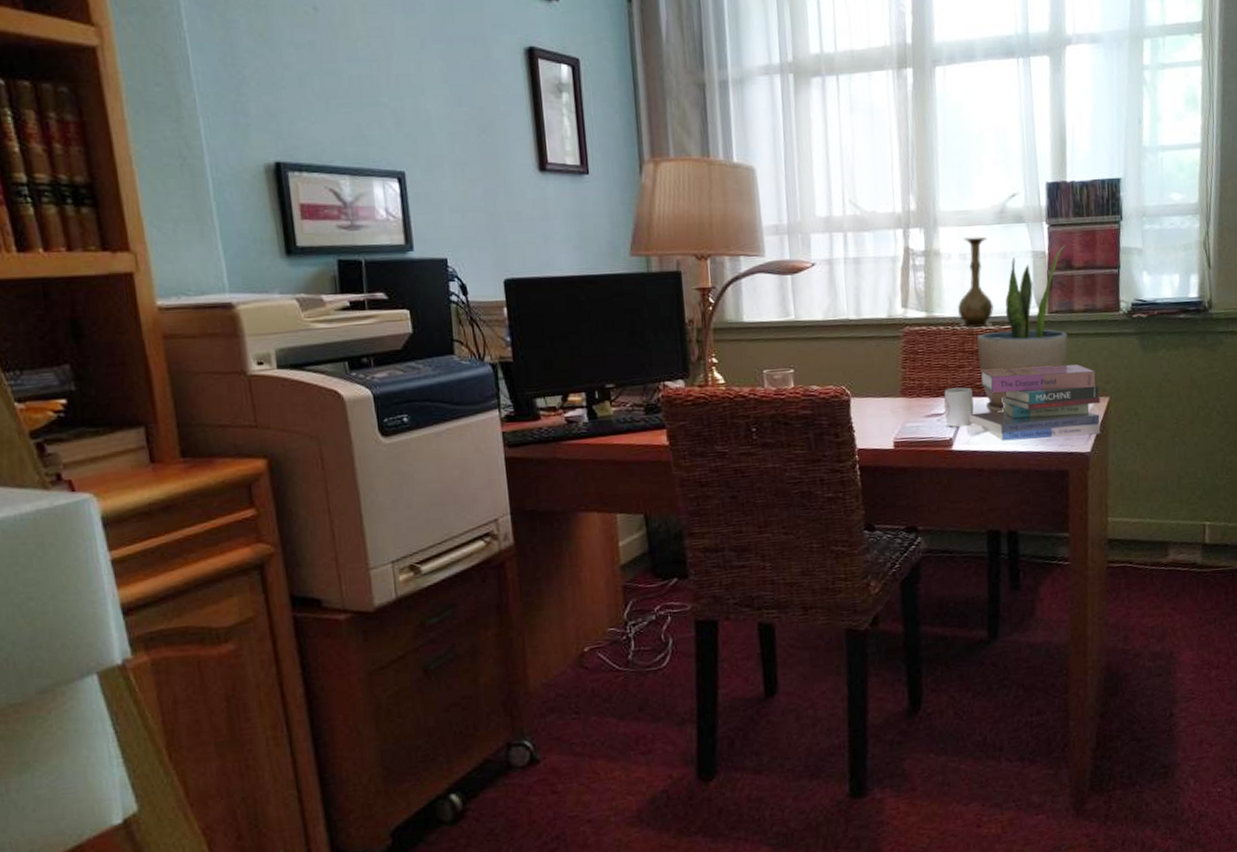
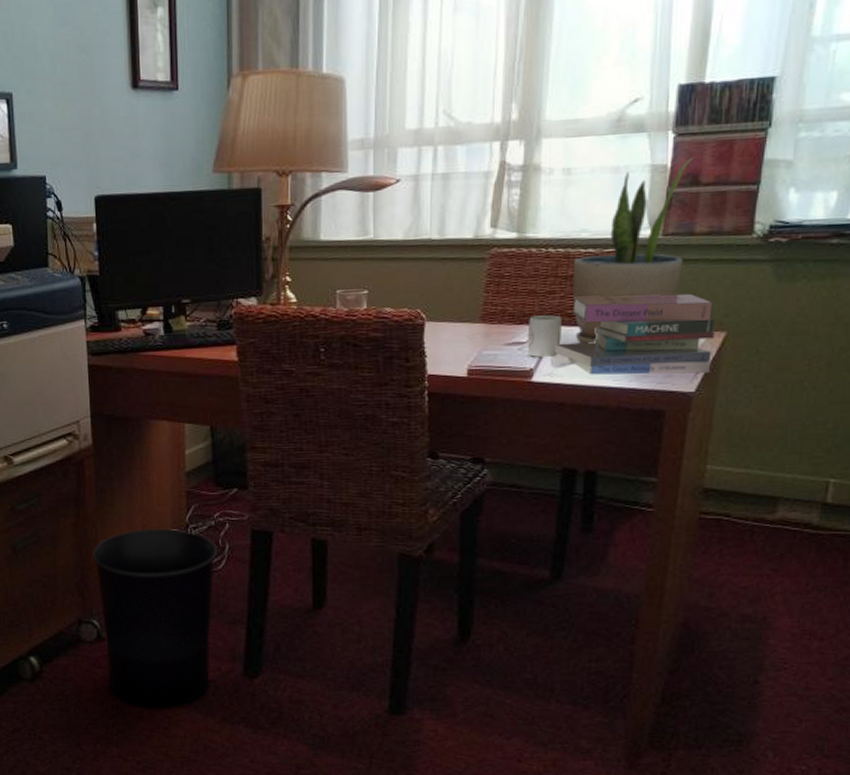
waste bin: none [519,627,662,833] -> present [91,528,217,708]
vase: present [957,236,994,327] -> none [553,148,598,250]

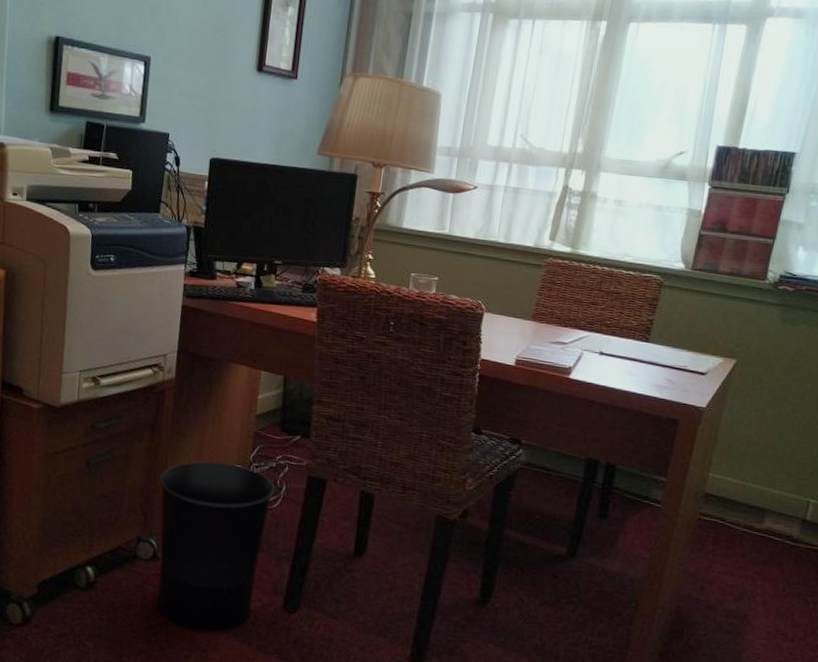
mug: present [527,315,562,358] -> none [568,321,601,360]
books: present [555,293,715,375] -> none [591,310,728,392]
potted plant: present [572,157,693,344] -> none [610,208,723,353]

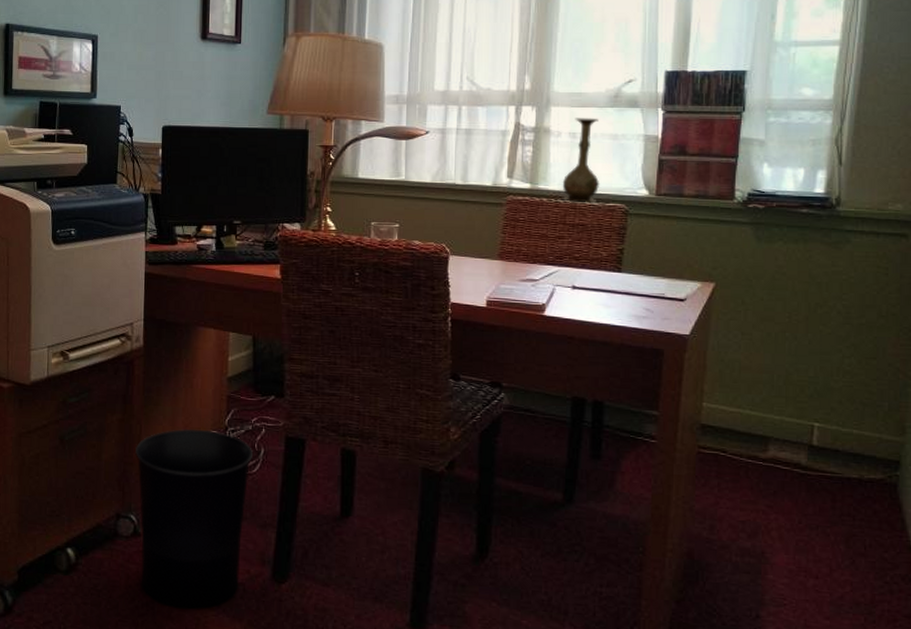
vase: none [600,185,646,272] -> present [562,117,600,202]

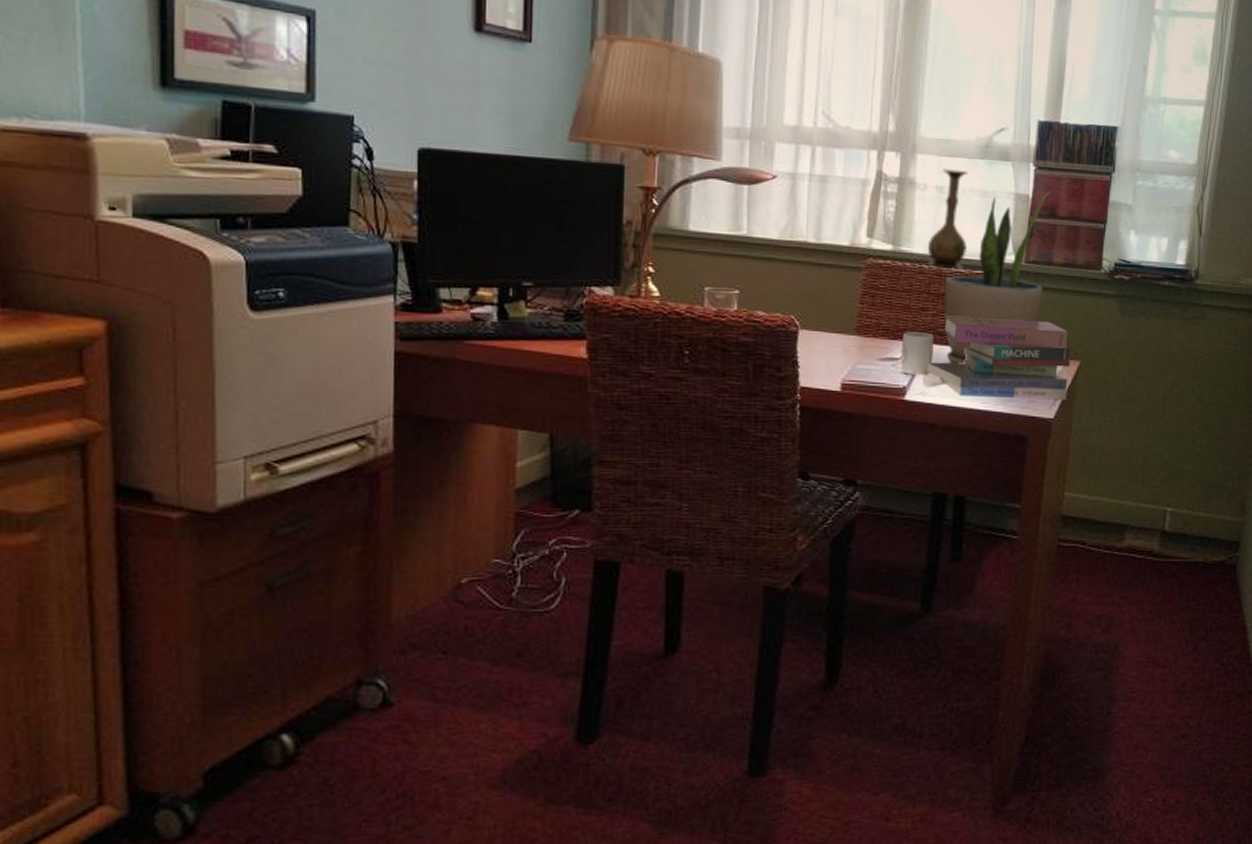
waste bin: present [134,428,253,609] -> none [382,558,550,792]
mug: none [539,257,570,295] -> present [900,331,934,376]
books: none [564,242,705,318] -> present [927,315,1070,400]
potted plant: none [578,131,680,285] -> present [944,191,1051,364]

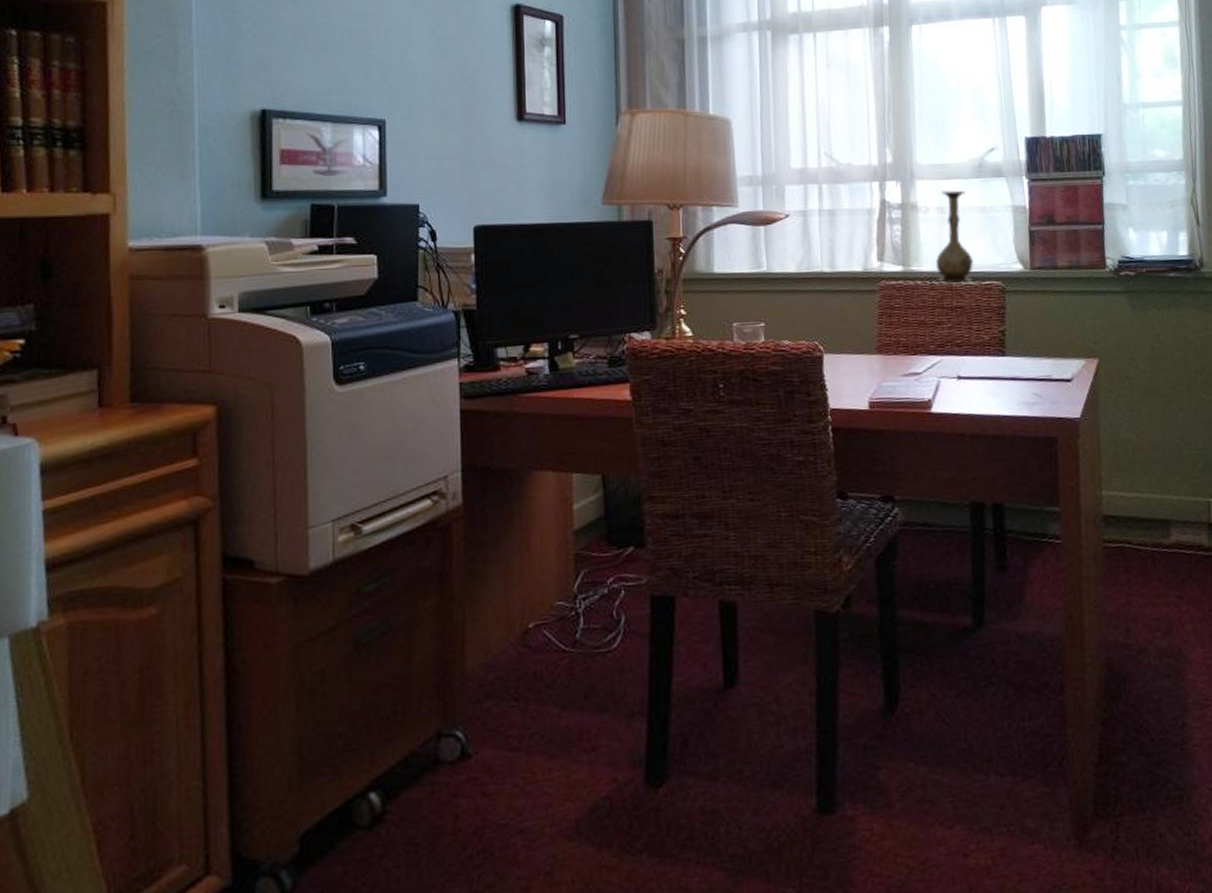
mug: present [900,331,934,376] -> none [921,345,954,388]
books: present [927,315,1070,400] -> none [949,322,1091,404]
potted plant: present [944,191,1051,364] -> none [956,200,1052,373]

